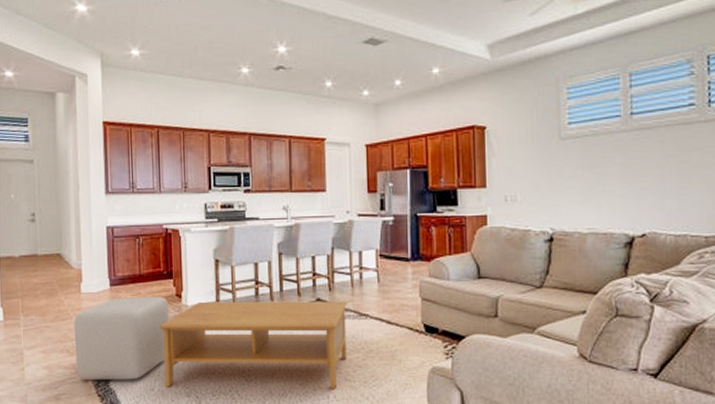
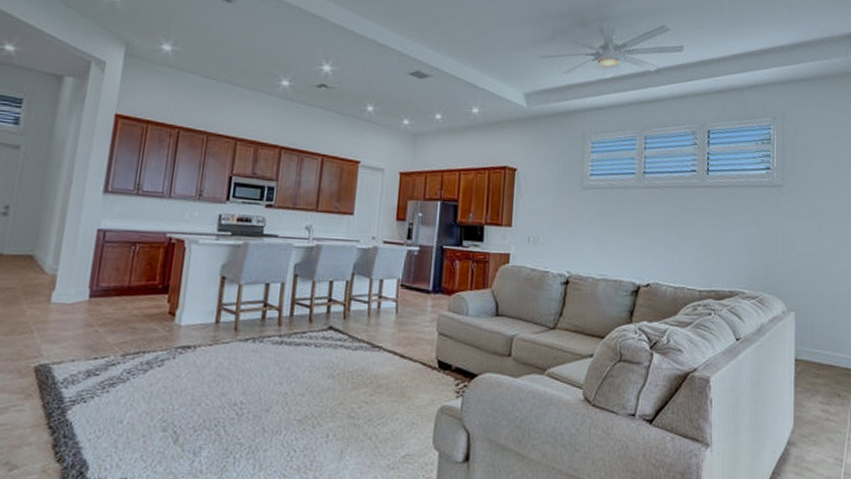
pouf: present [73,296,169,381] -> none [25,311,158,410]
coffee table: present [159,301,348,390] -> none [137,321,362,428]

